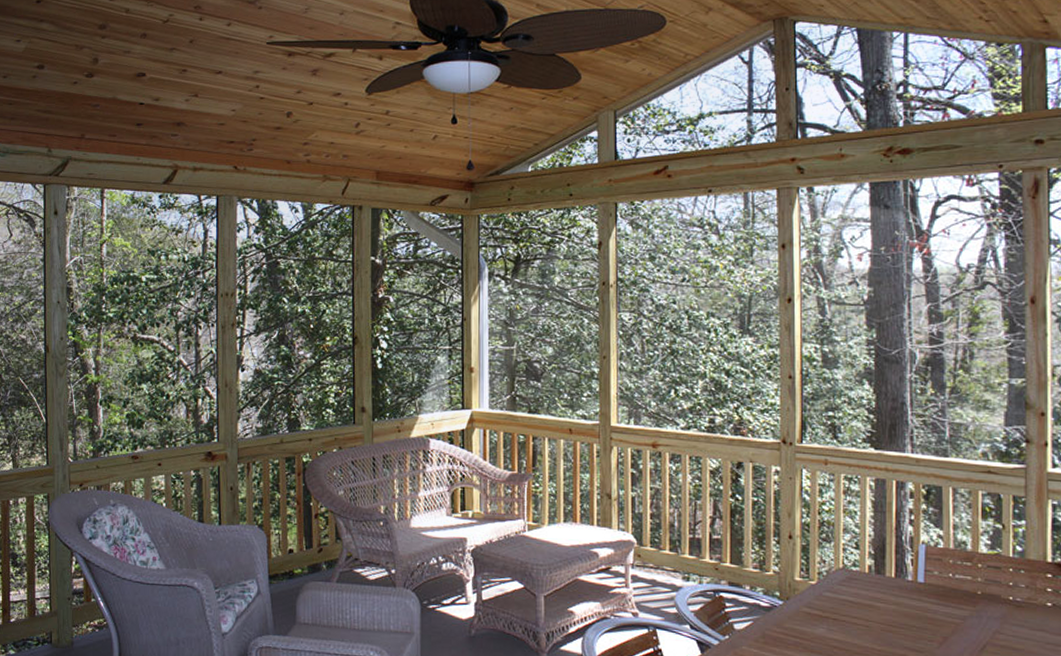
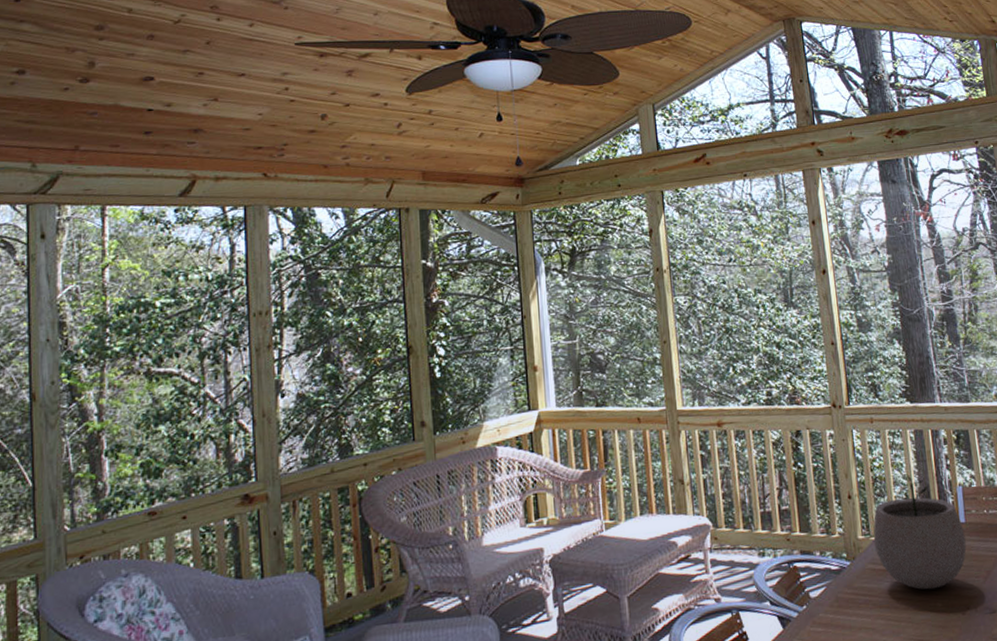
plant pot: none [812,523,922,645] -> present [873,474,967,590]

